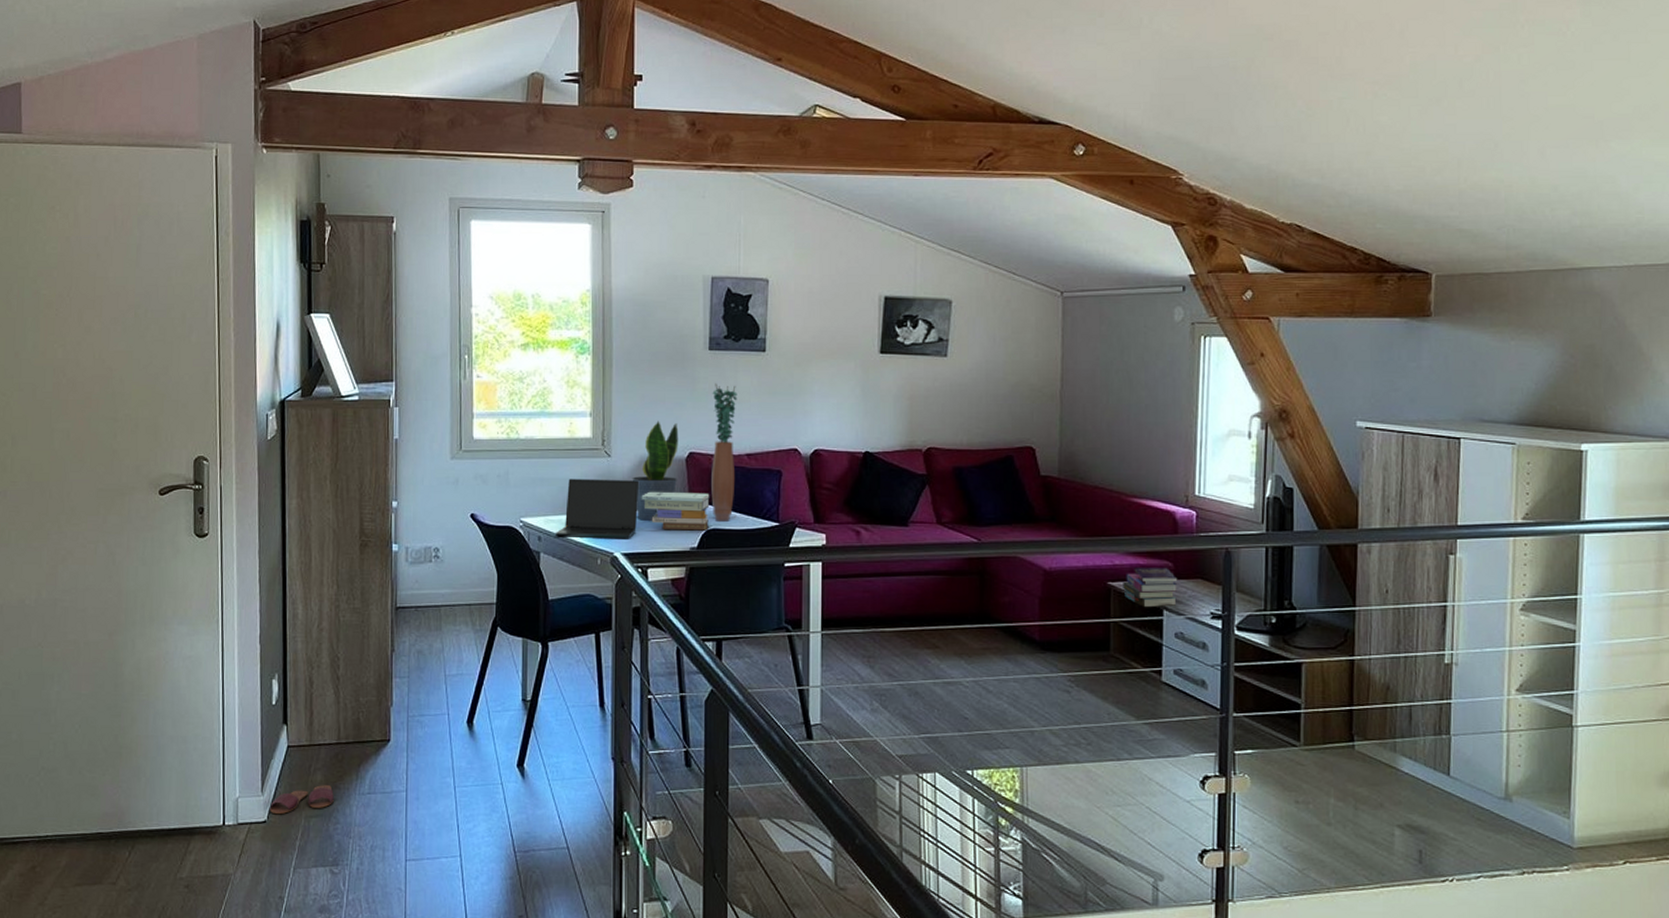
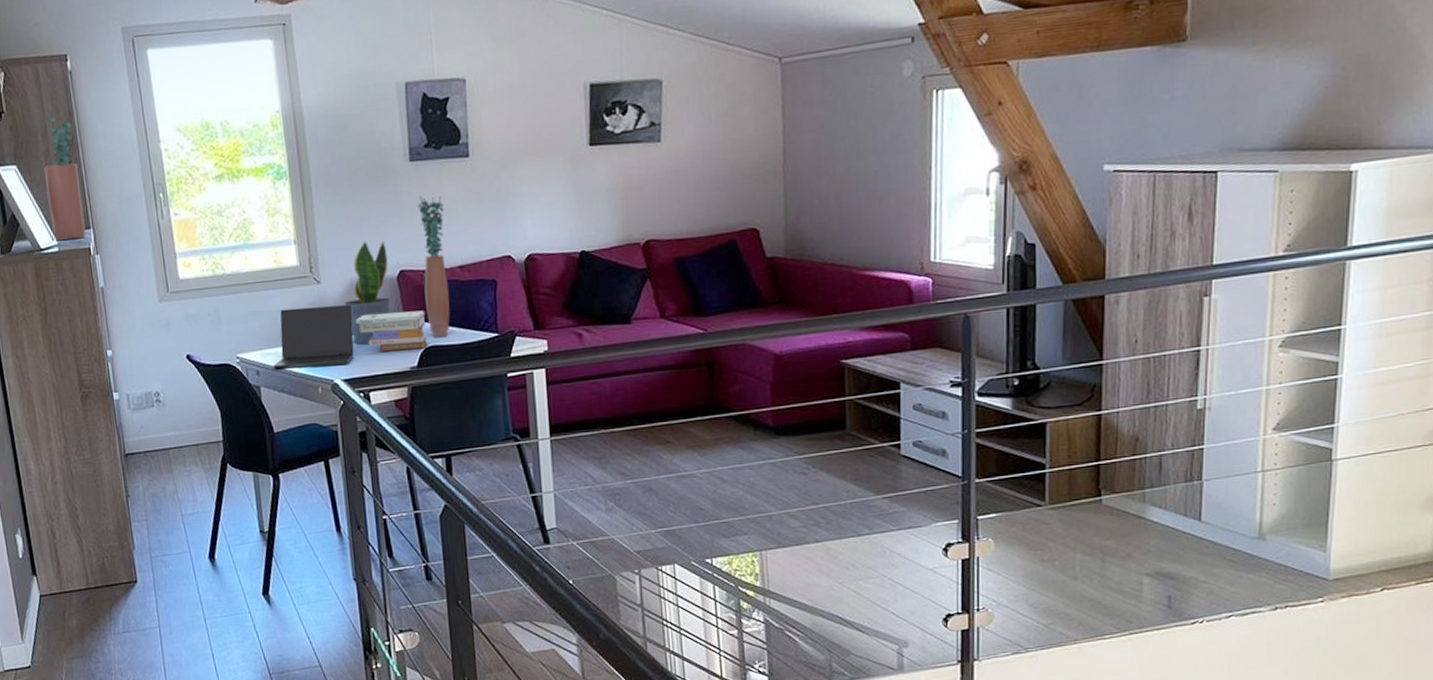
slippers: present [269,785,334,815] -> none [31,628,92,660]
vase: none [355,267,389,390] -> present [44,111,87,241]
books: present [1123,568,1178,608] -> none [857,340,915,383]

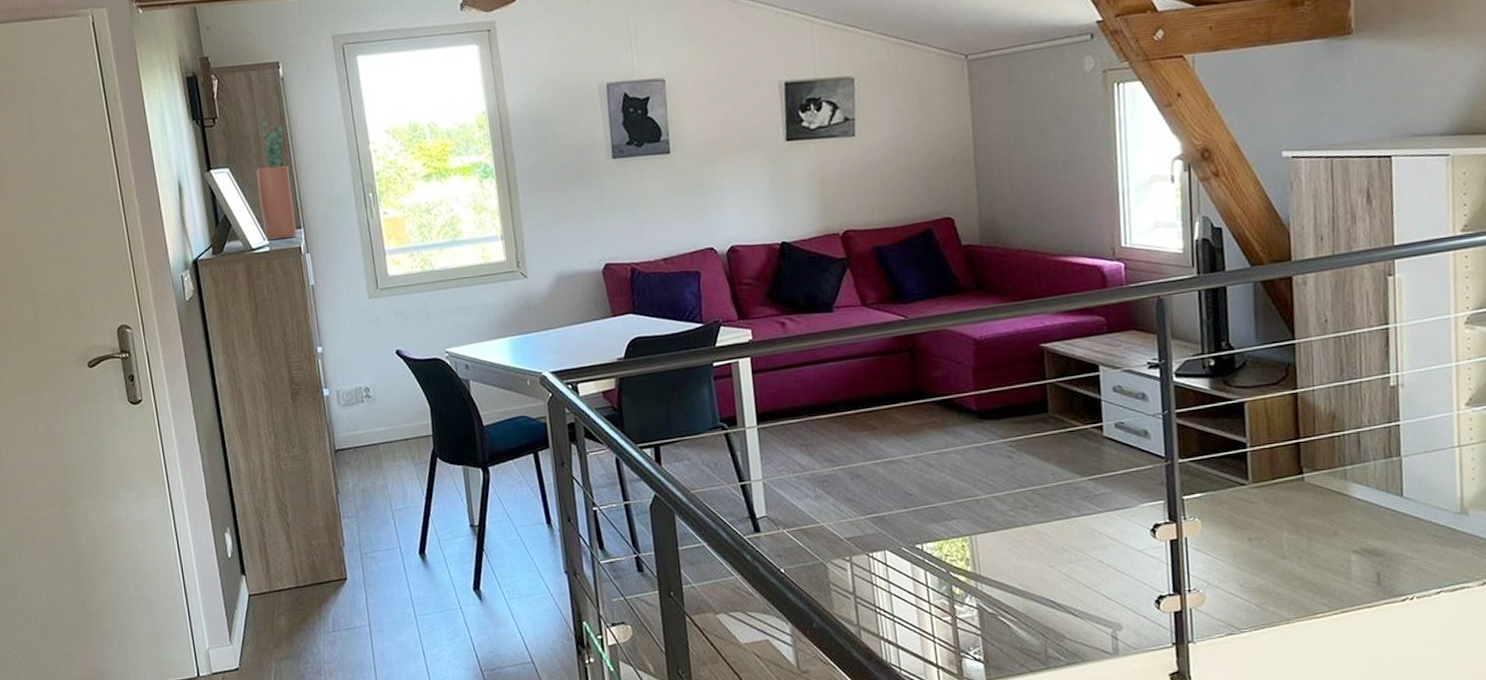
laptop: present [273,304,354,370] -> none [482,298,562,363]
potted plant: present [344,241,391,346] -> none [551,236,597,338]
books: present [355,310,427,352] -> none [562,302,633,344]
vase: present [417,196,451,339] -> none [621,191,656,331]

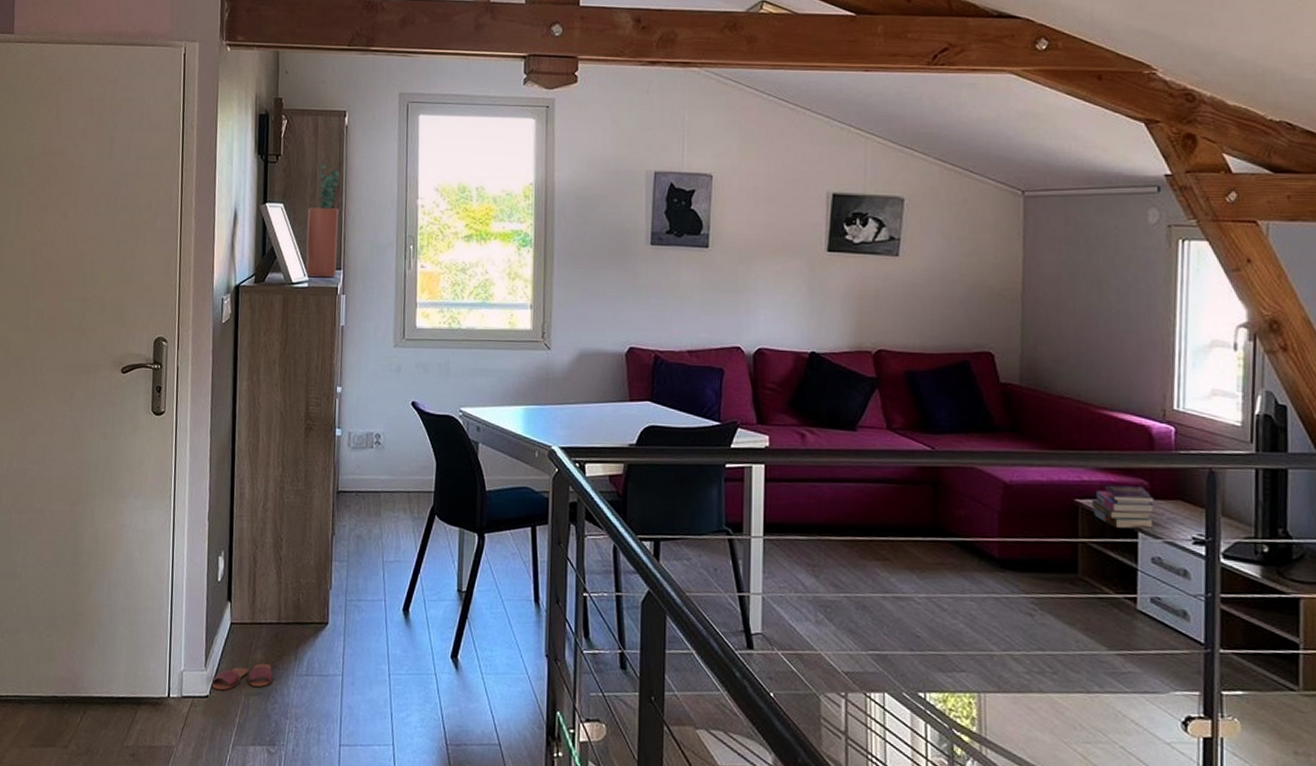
slippers: none [239,628,301,661] -> present [211,663,273,691]
books: none [1055,323,1112,366] -> present [1092,485,1155,530]

